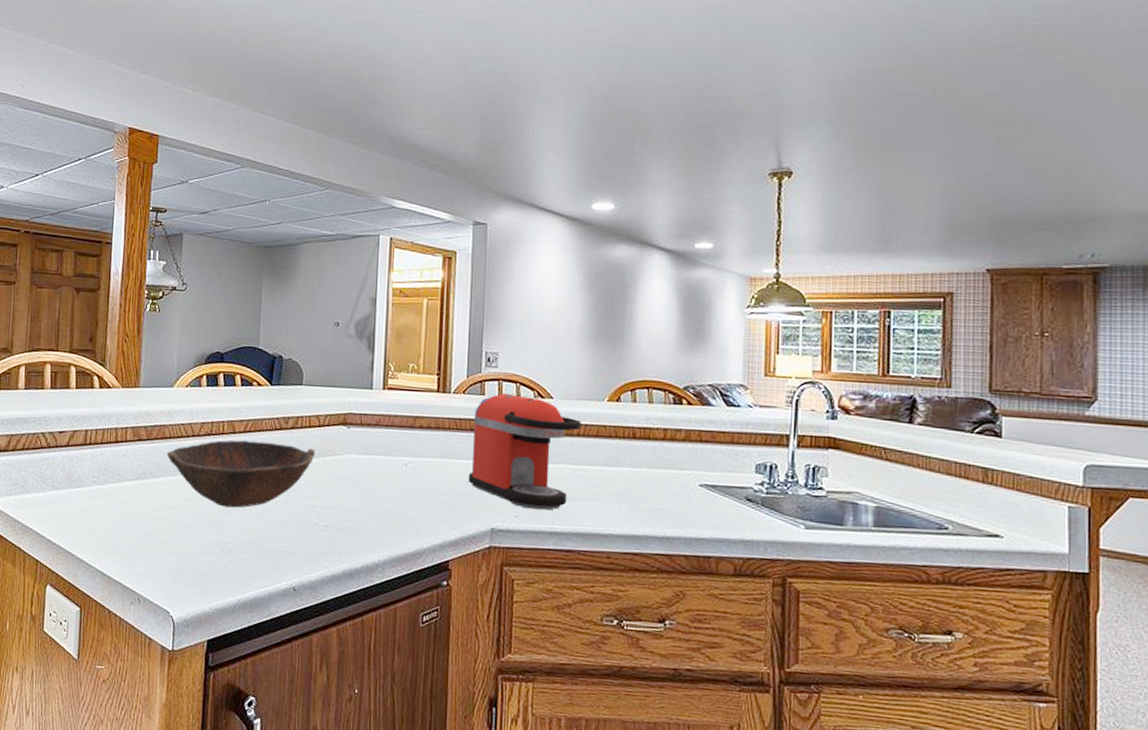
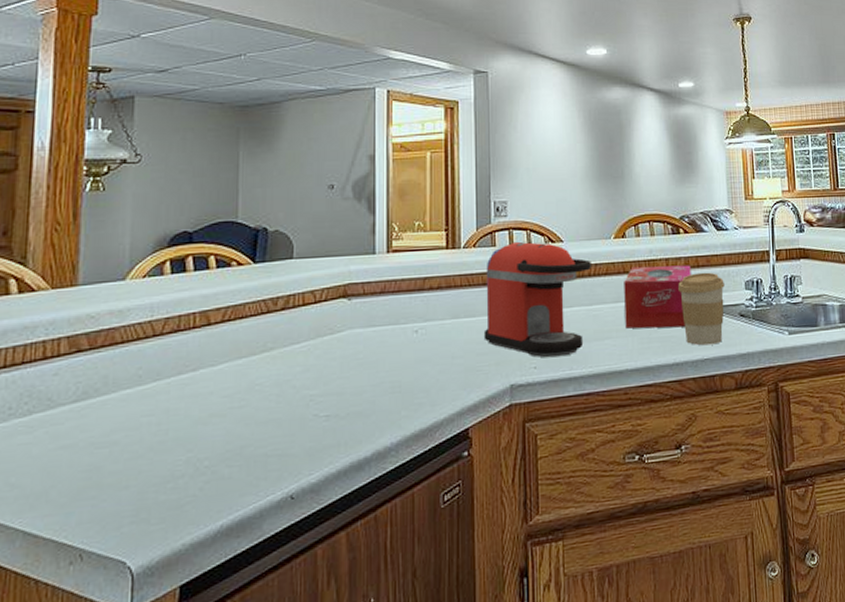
bowl: present [167,440,316,508] -> none [118,329,312,416]
tissue box: none [613,432,692,502] -> present [624,265,691,329]
coffee cup: none [676,448,731,525] -> present [678,272,725,346]

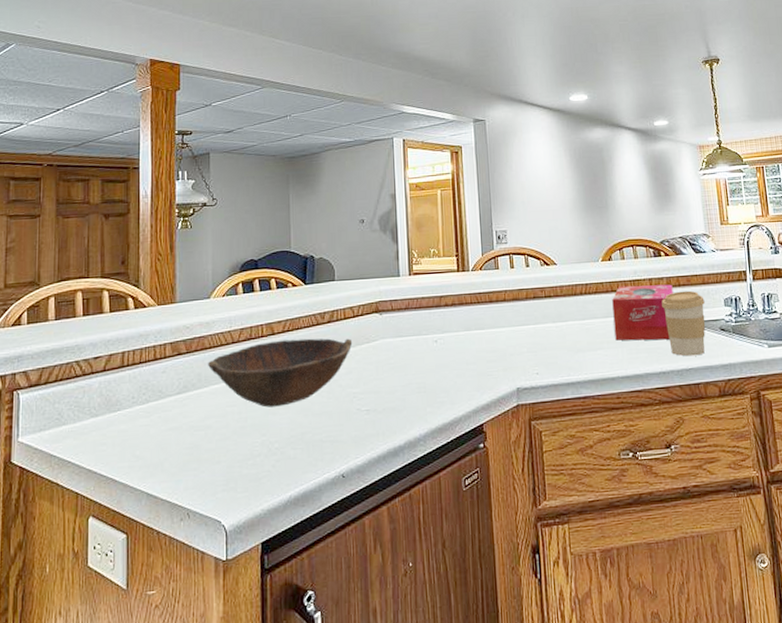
bowl: none [118,329,312,416] -> present [208,338,353,407]
coffee maker: present [483,241,591,358] -> none [491,265,583,365]

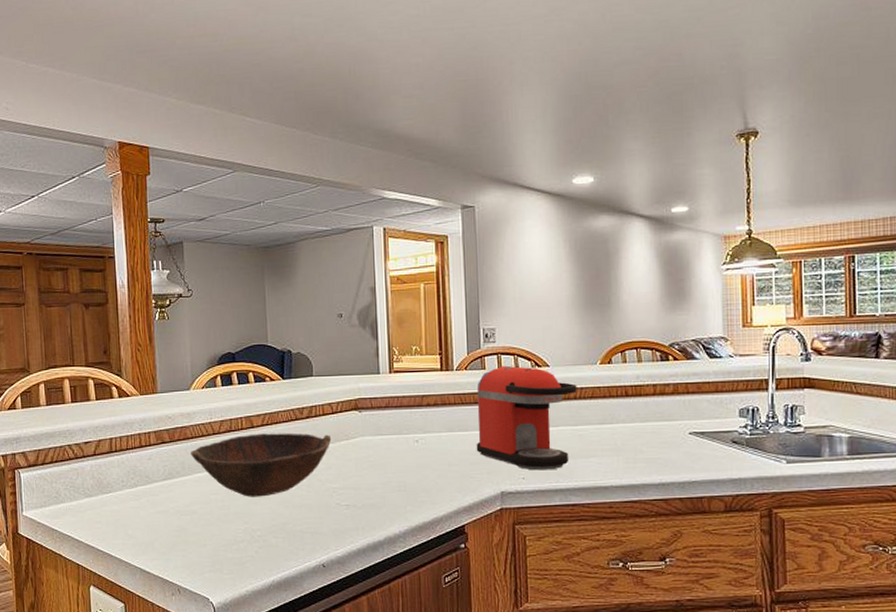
coffee maker: none [491,265,583,365] -> present [476,365,577,471]
tissue box: present [612,284,673,341] -> none [610,391,680,450]
coffee cup: present [662,290,706,357] -> none [666,399,716,469]

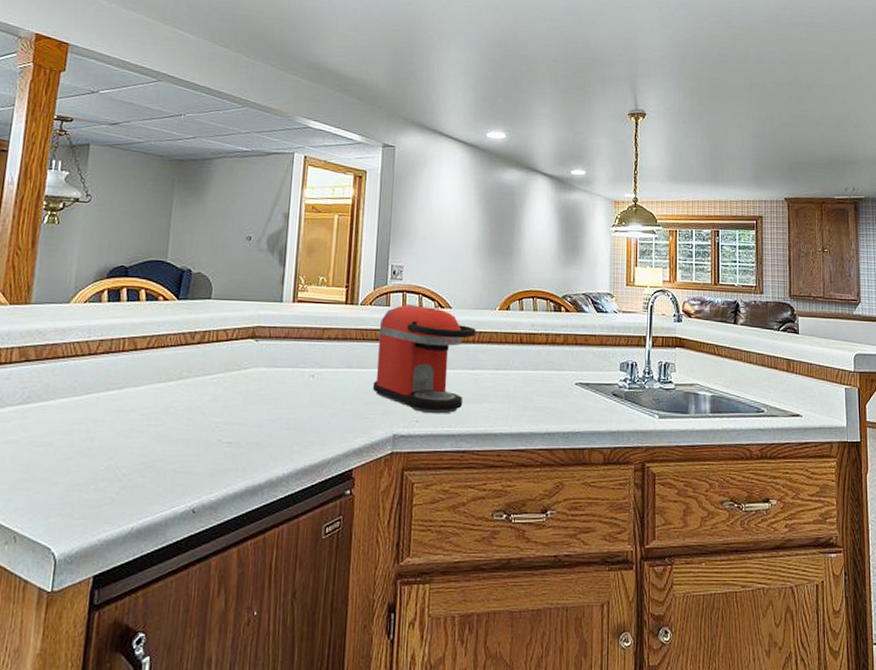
bowl: present [191,433,332,497] -> none [58,357,222,429]

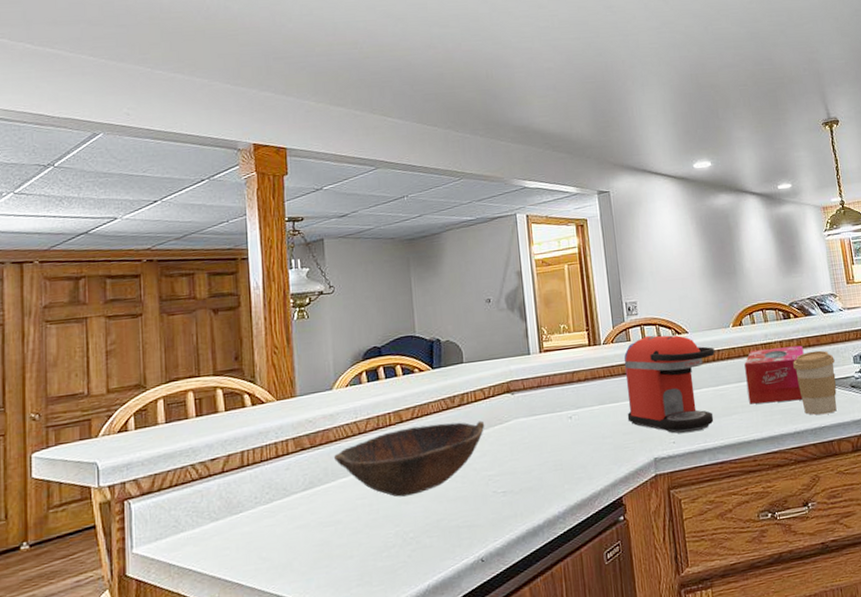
bowl: none [58,357,222,429] -> present [334,420,485,497]
tissue box: none [503,338,569,400] -> present [744,345,804,405]
coffee cup: none [556,350,600,420] -> present [793,350,837,415]

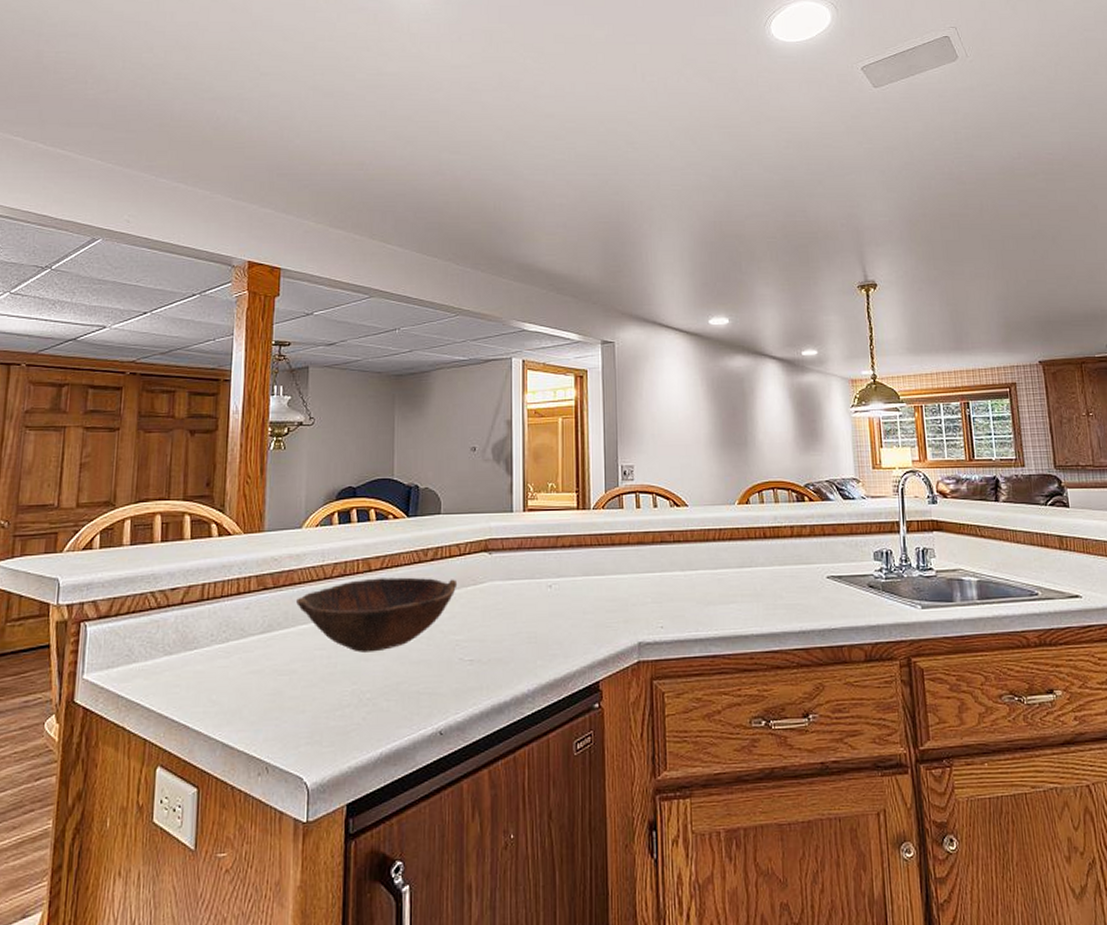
coffee maker: present [624,335,715,434] -> none [612,504,716,618]
tissue box: present [744,345,804,405] -> none [748,532,817,596]
coffee cup: present [793,350,837,415] -> none [804,541,852,615]

